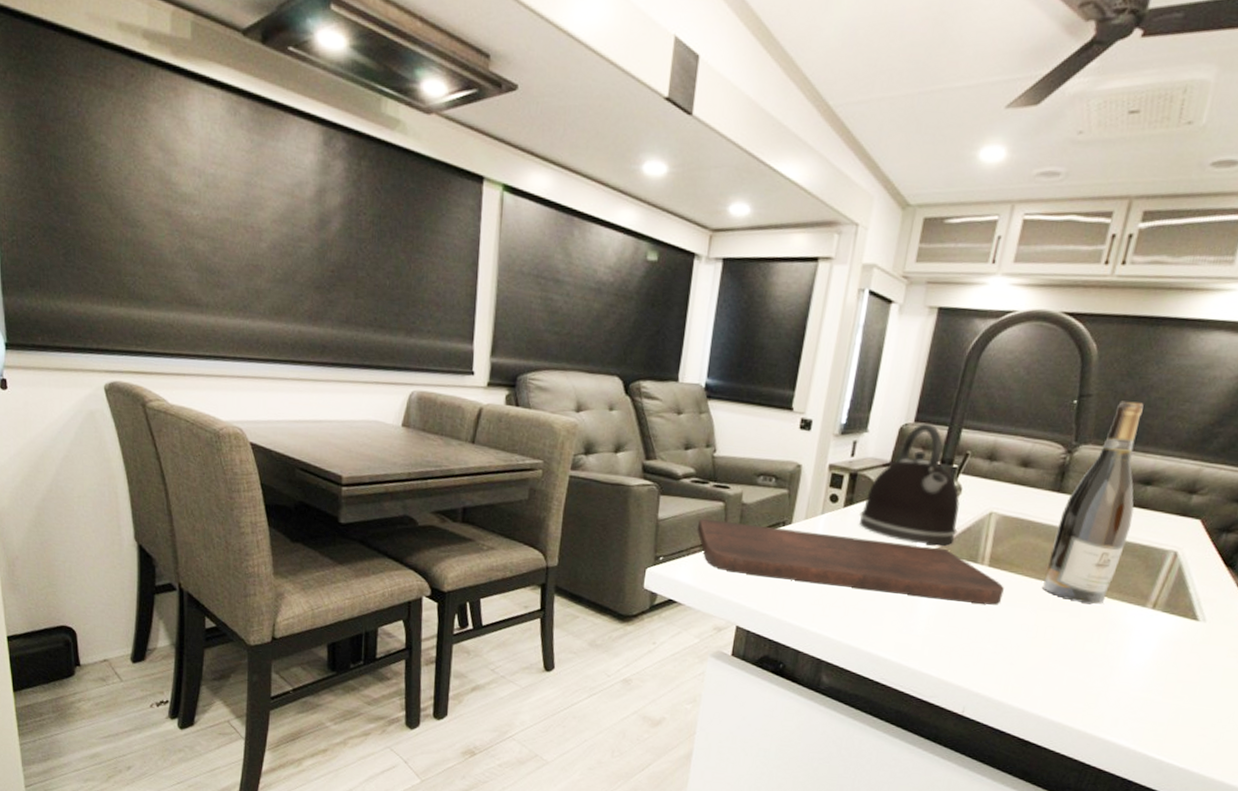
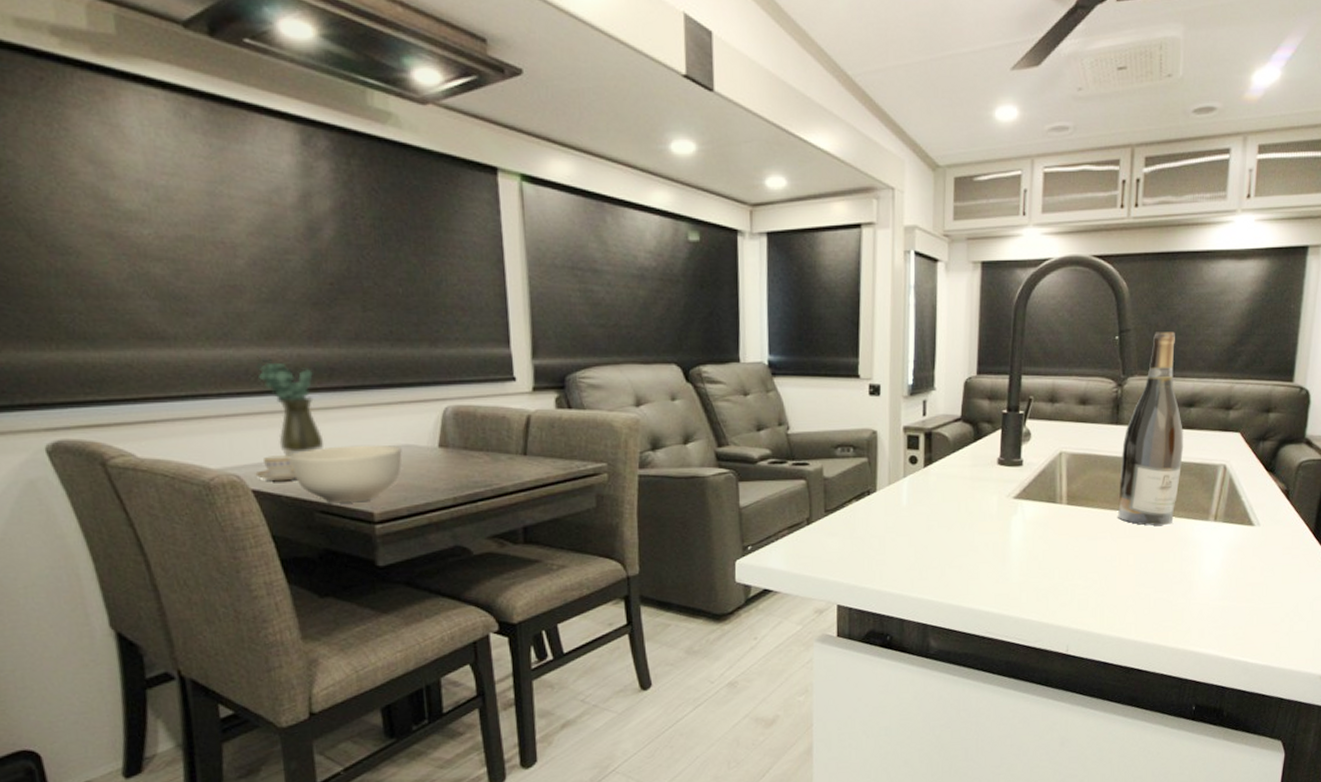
teacup: none [254,415,285,439] -> present [255,455,296,482]
vase: none [265,328,311,418] -> present [256,356,325,457]
bowl: none [282,414,371,466] -> present [289,444,402,504]
cutting board: present [697,518,1004,605] -> none [781,494,1084,550]
kettle: present [858,423,960,546] -> none [940,374,1034,494]

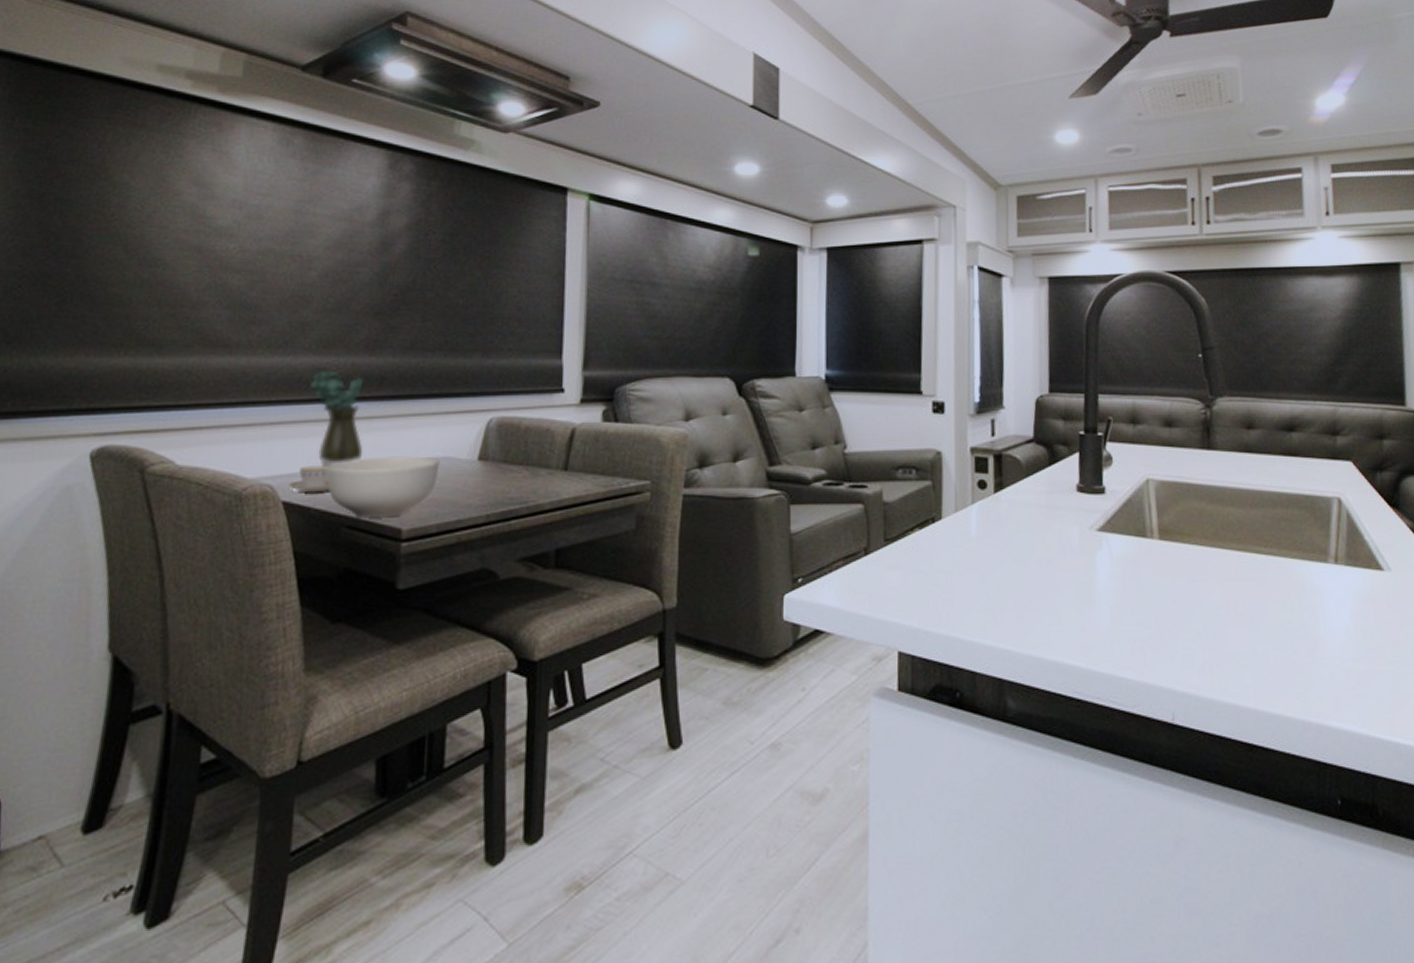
wine bottle: present [1118,332,1184,526] -> none [1217,350,1289,567]

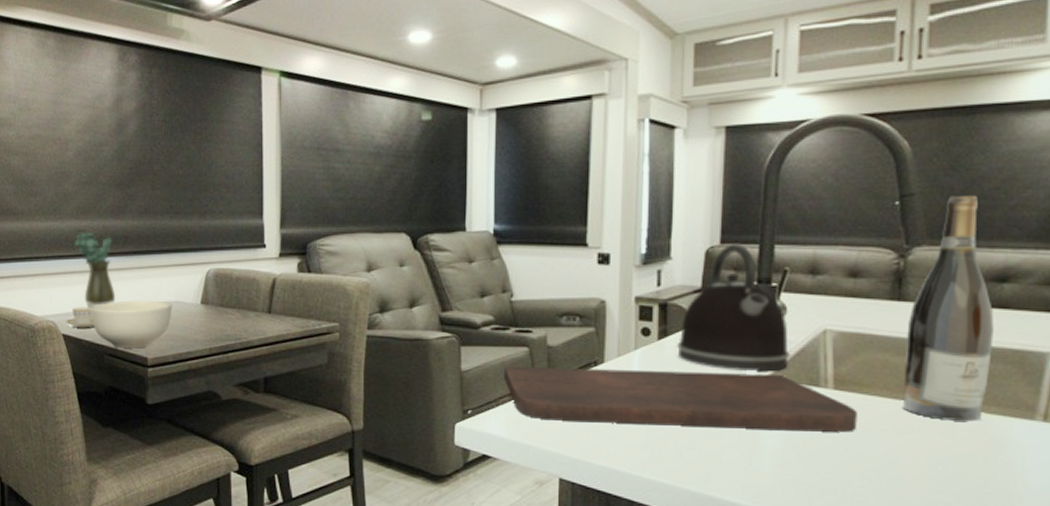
cutting board: none [837,525,1182,586] -> present [503,366,857,432]
kettle: none [1013,392,1119,525] -> present [677,243,790,372]
wine bottle: none [1217,350,1289,567] -> present [903,195,995,421]

